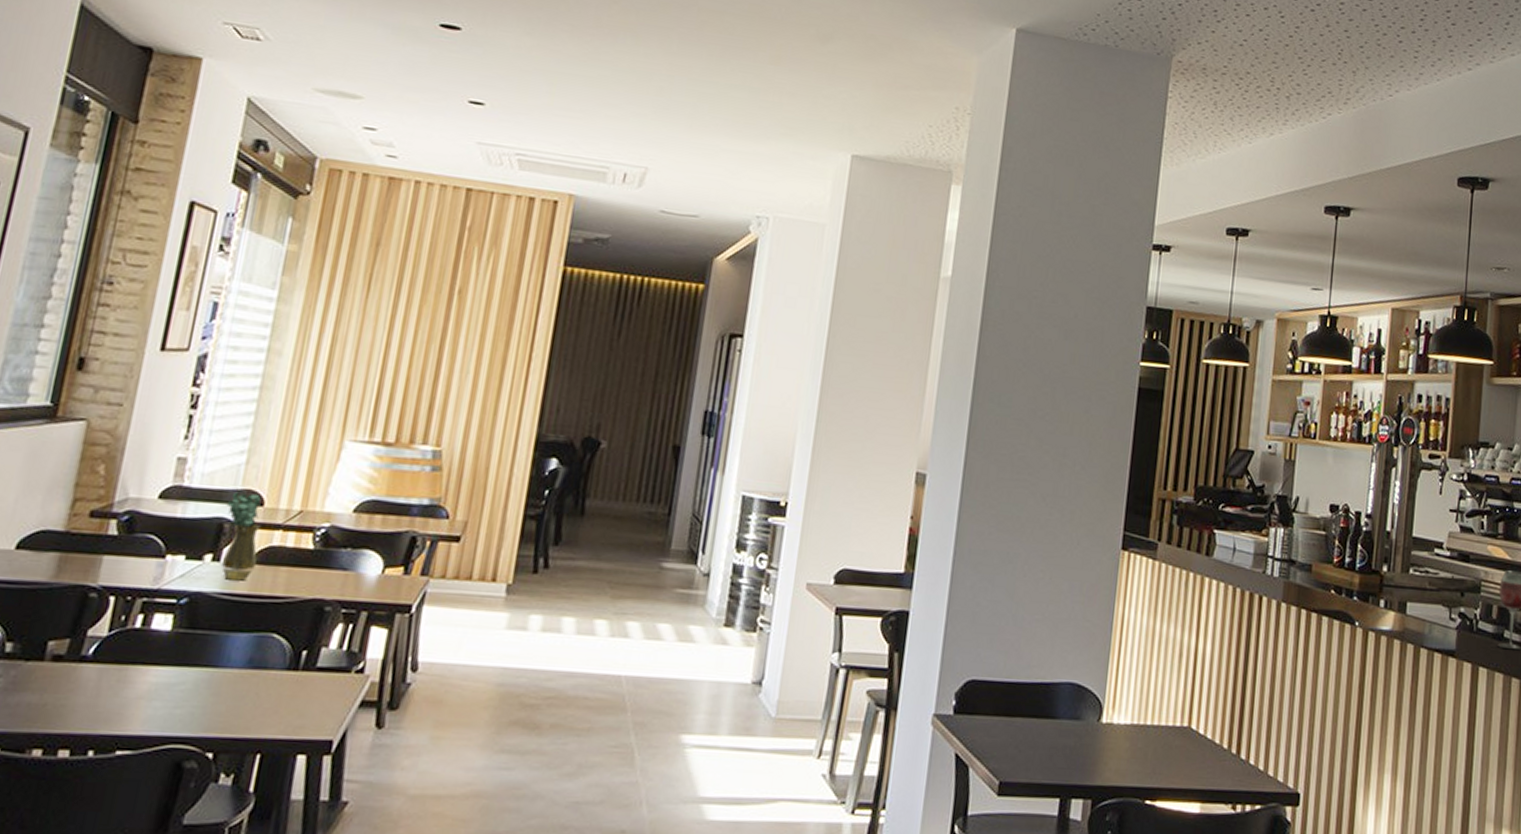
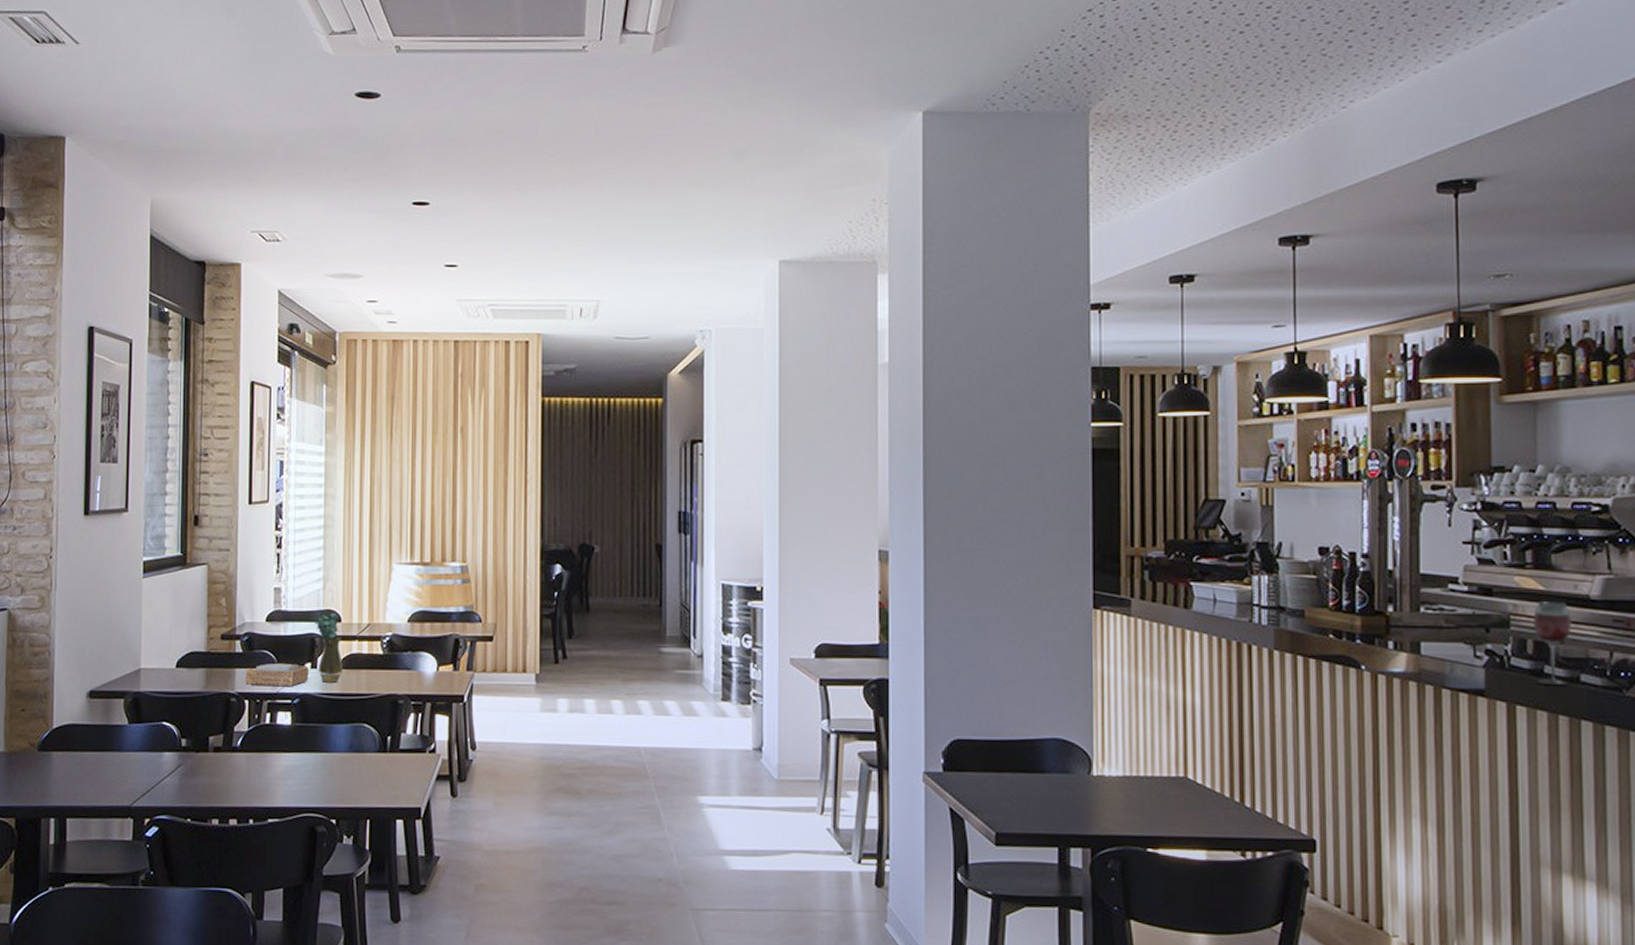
napkin holder: none [114,551,209,583] -> present [245,664,309,687]

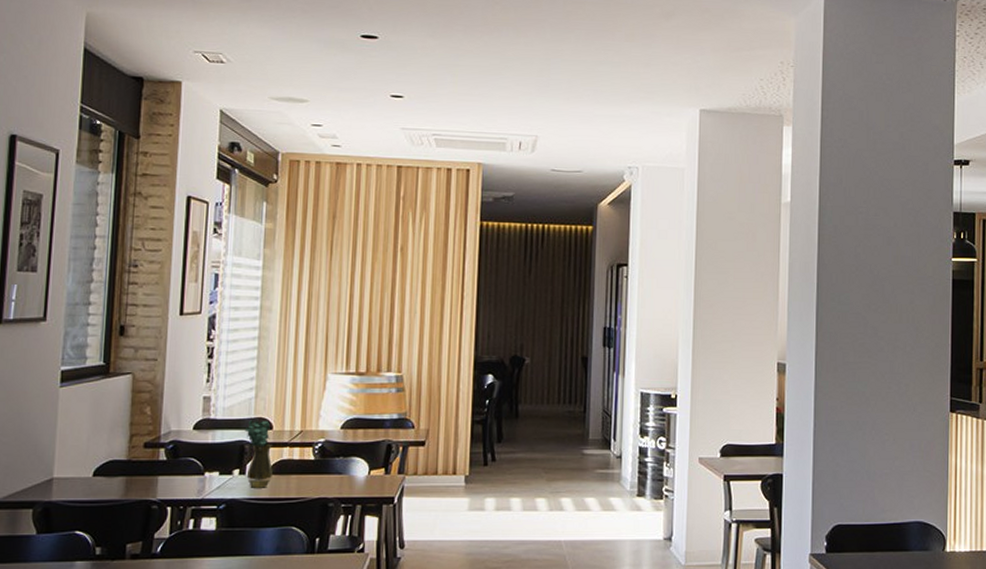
napkin holder: present [245,664,309,687] -> none [168,471,237,493]

